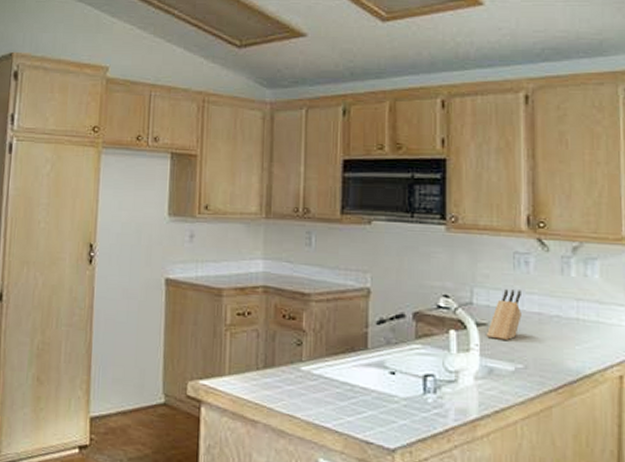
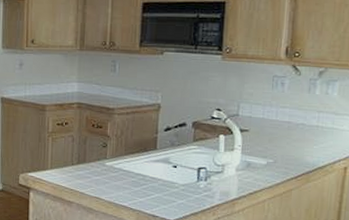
knife block: present [487,289,522,340] -> none [248,104,277,142]

